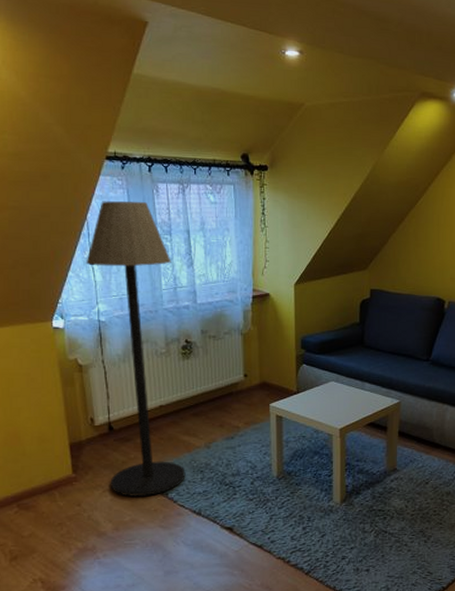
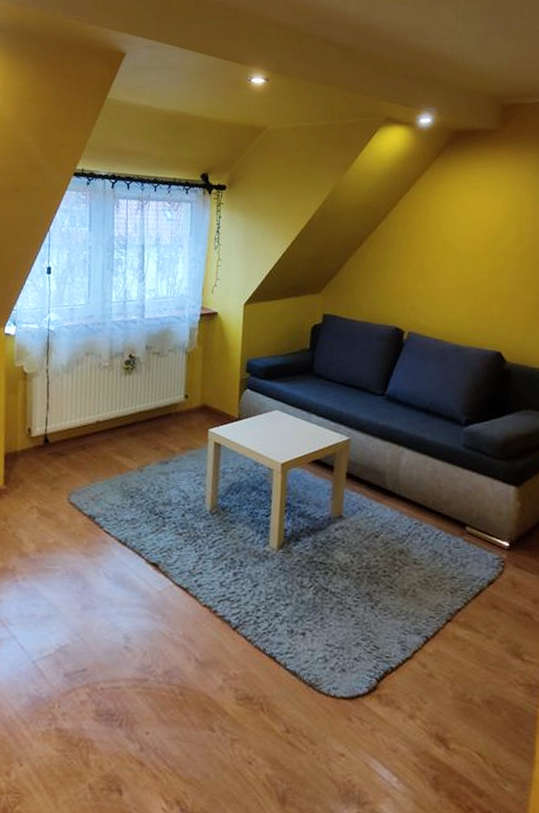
floor lamp: present [86,201,186,496] -> none [38,214,124,518]

